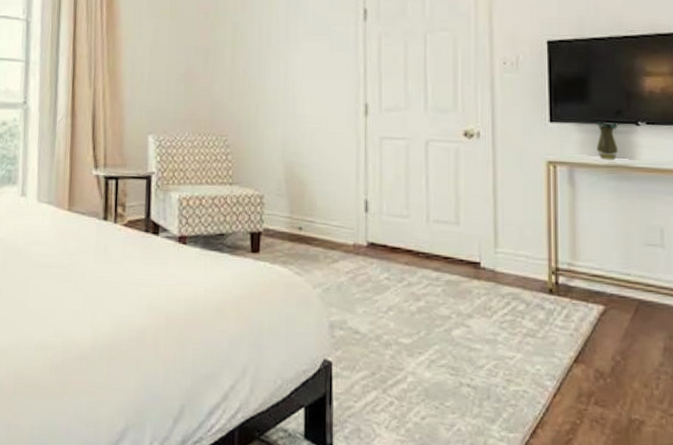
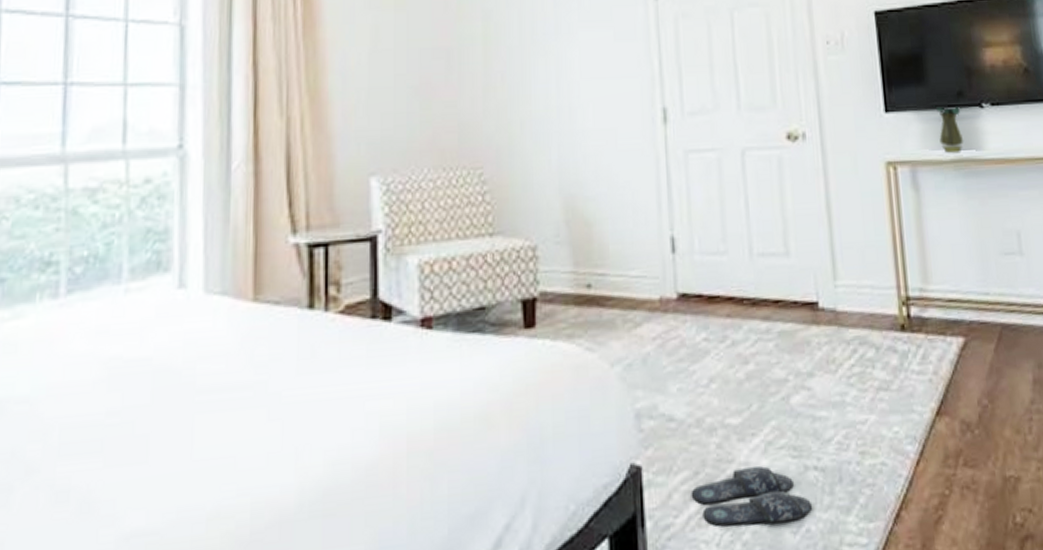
slippers: none [368,375,463,421] -> present [691,465,812,527]

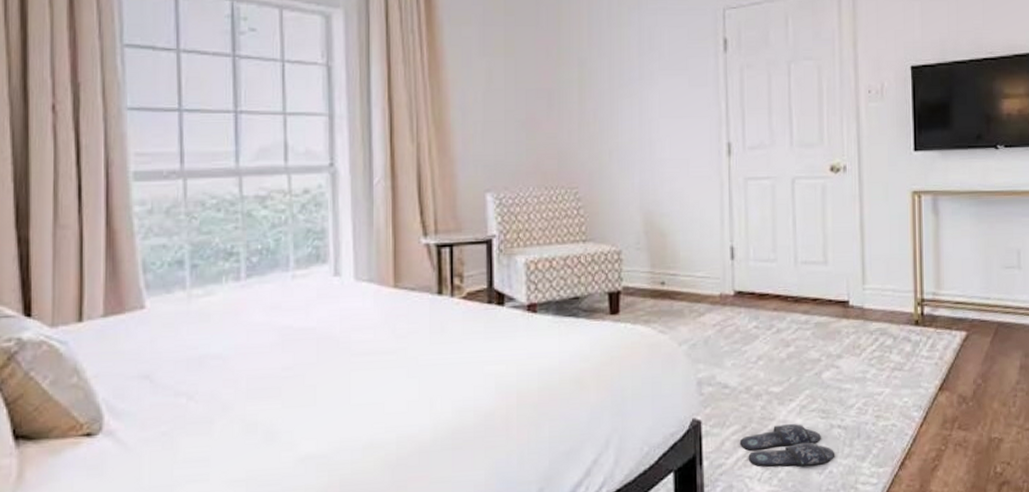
vase: present [933,105,965,154] -> none [956,146,980,186]

